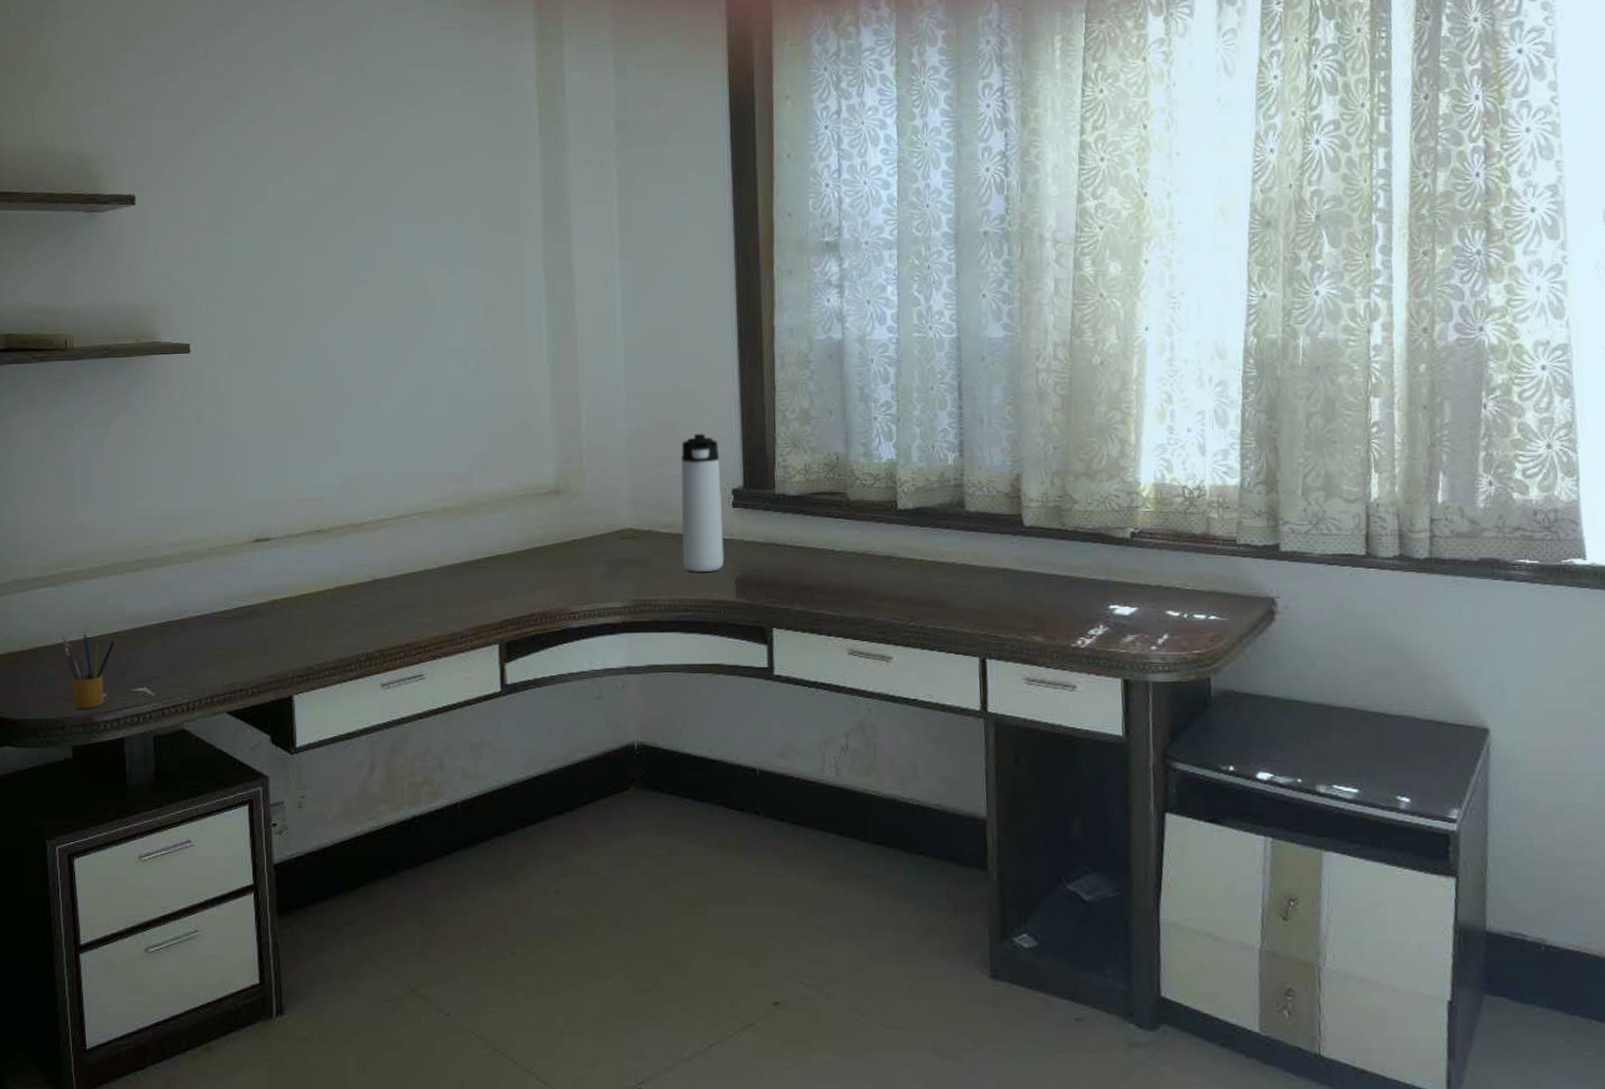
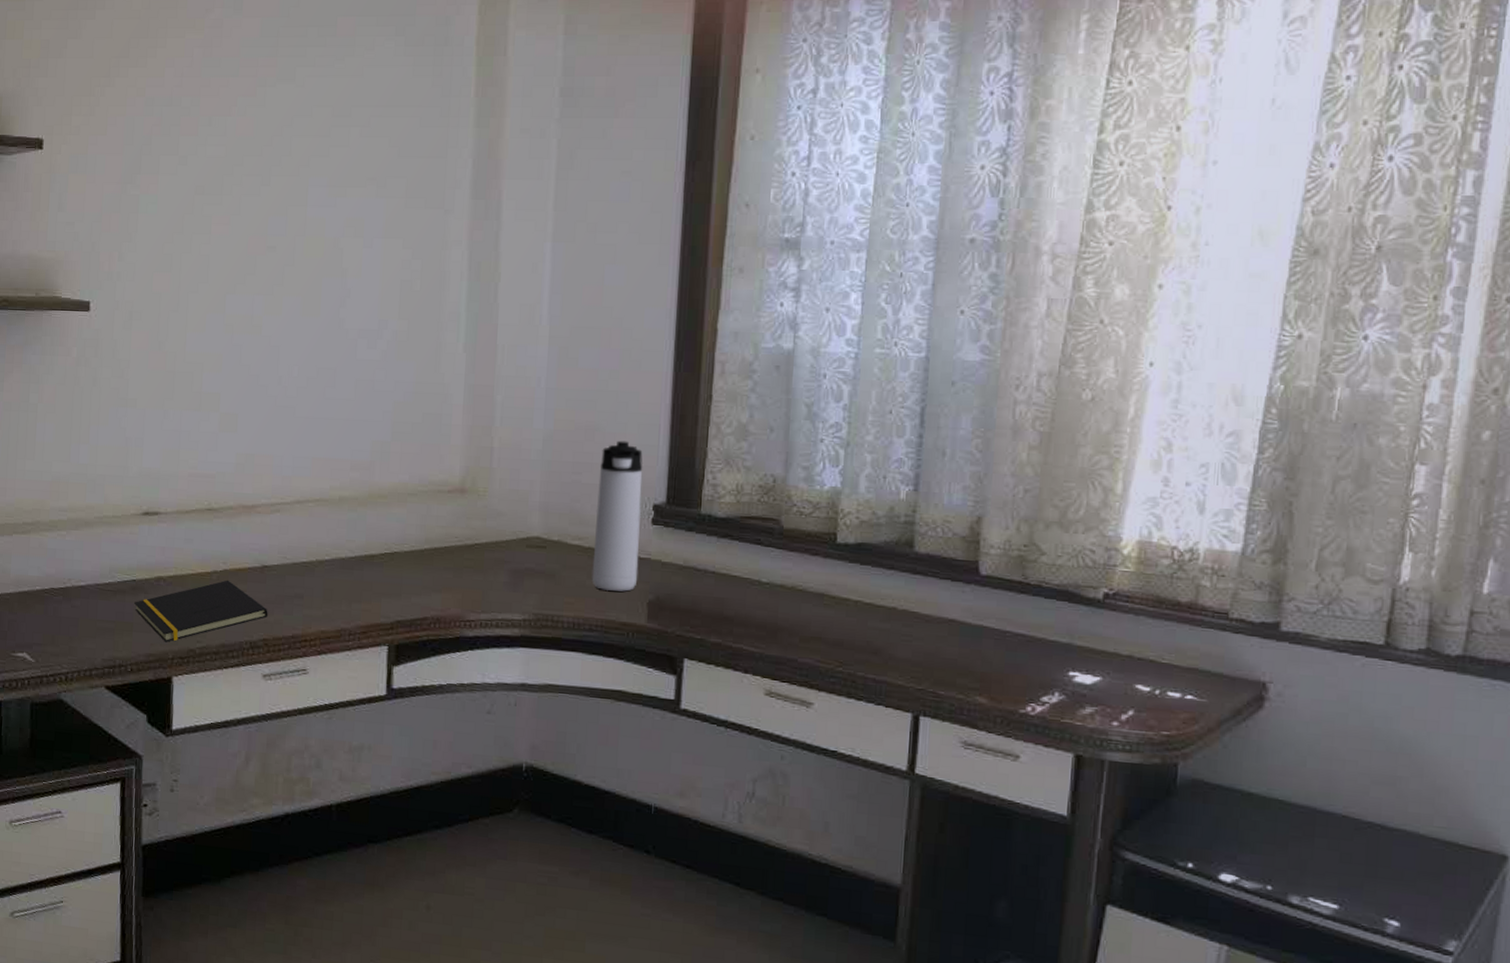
notepad: none [251,596,382,663] -> present [134,579,268,642]

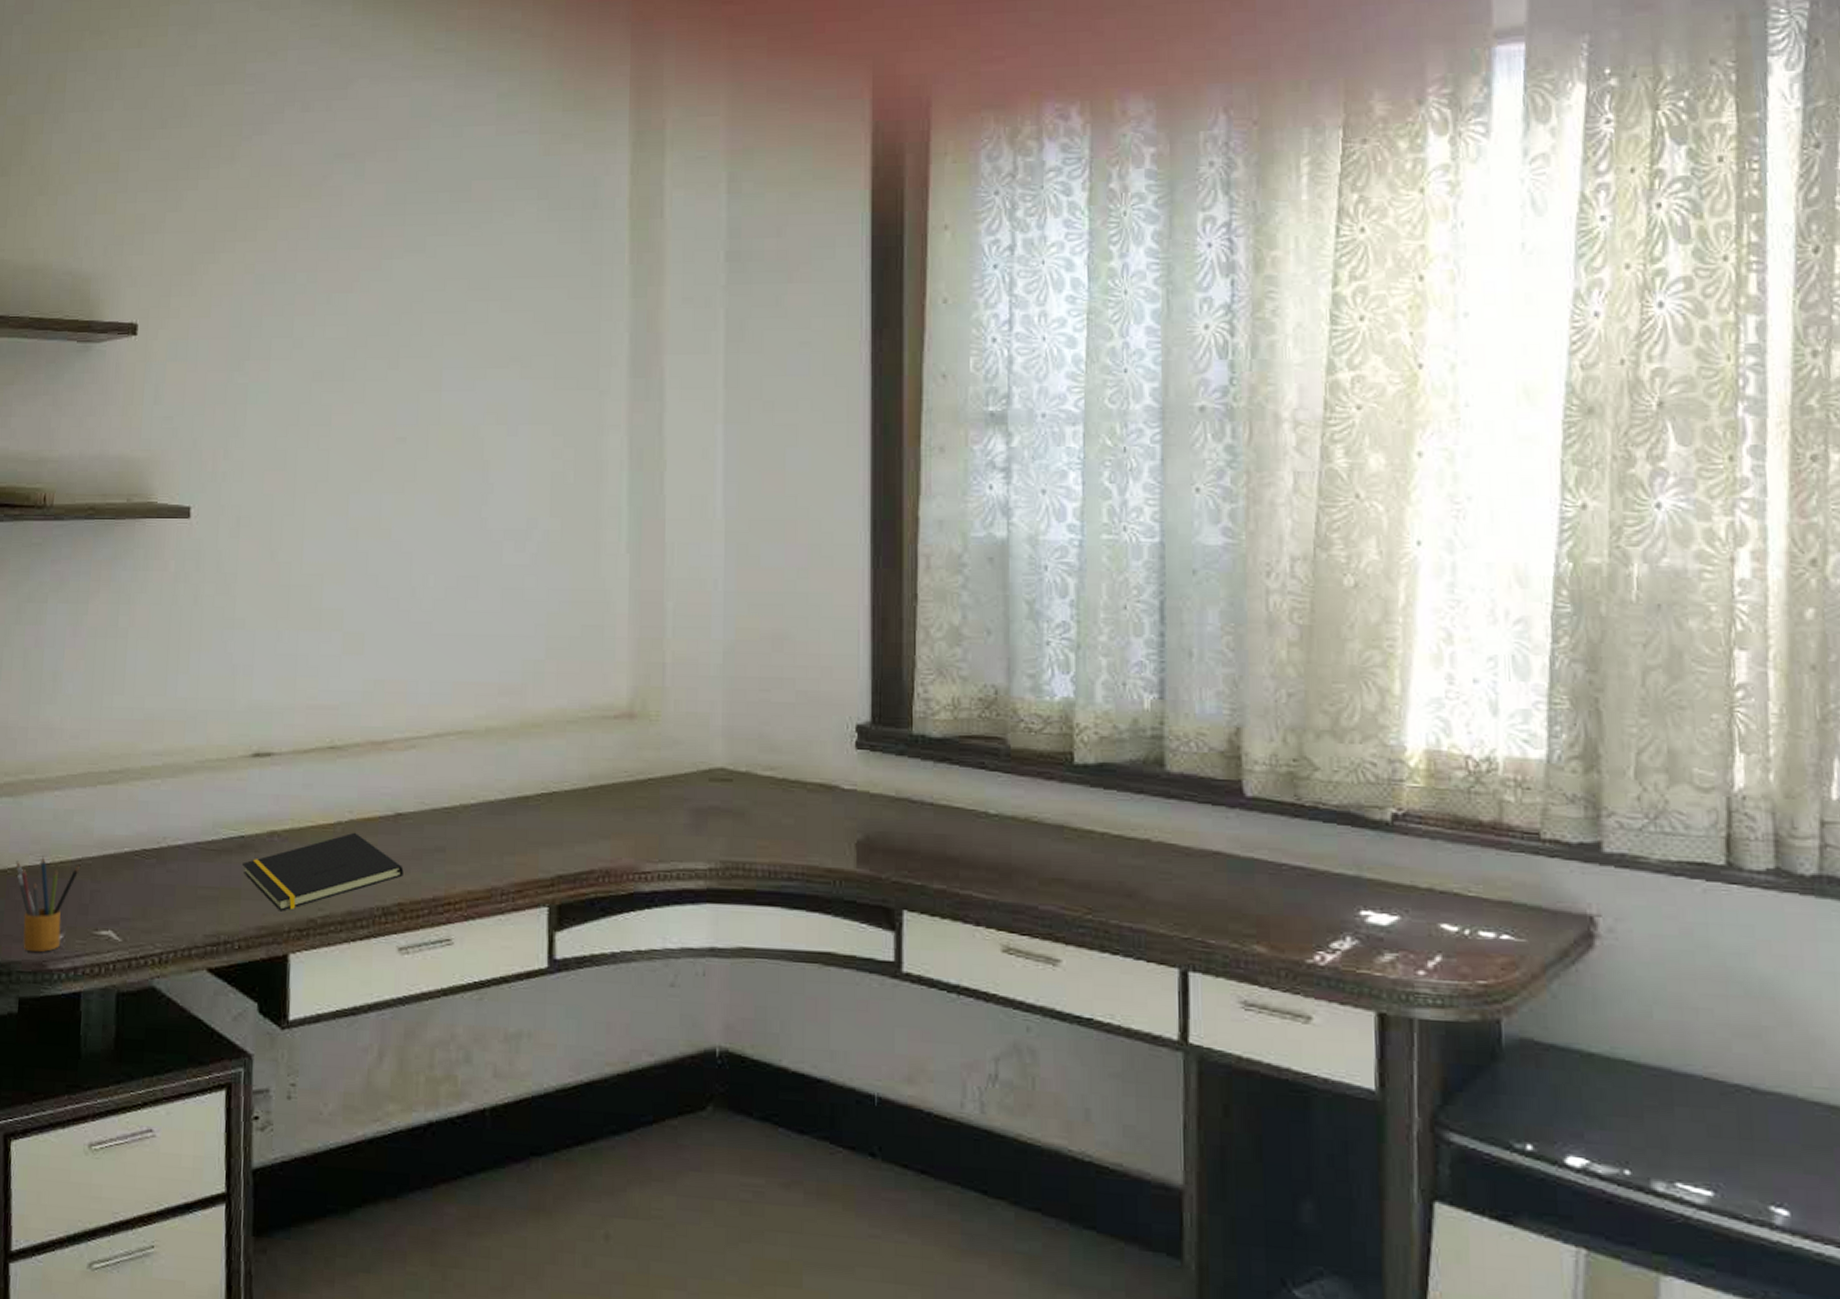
thermos bottle: present [592,440,643,592] -> none [788,650,843,831]

